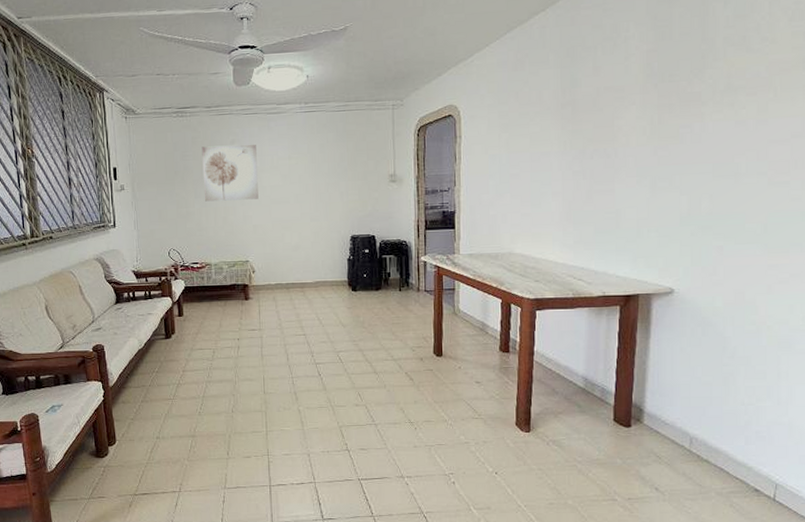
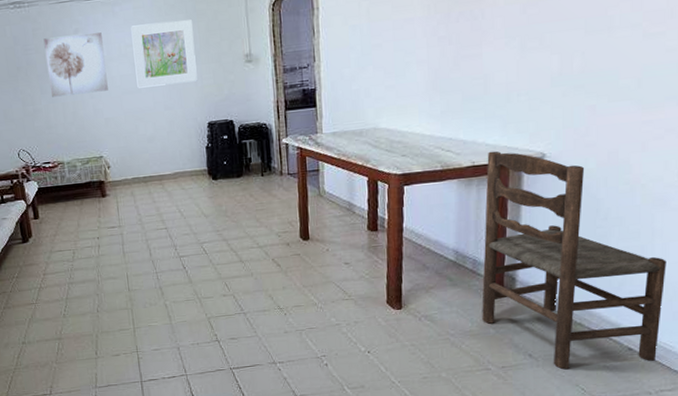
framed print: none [284,138,343,199] -> present [131,20,198,88]
dining chair: none [609,283,792,506] -> present [482,151,667,370]

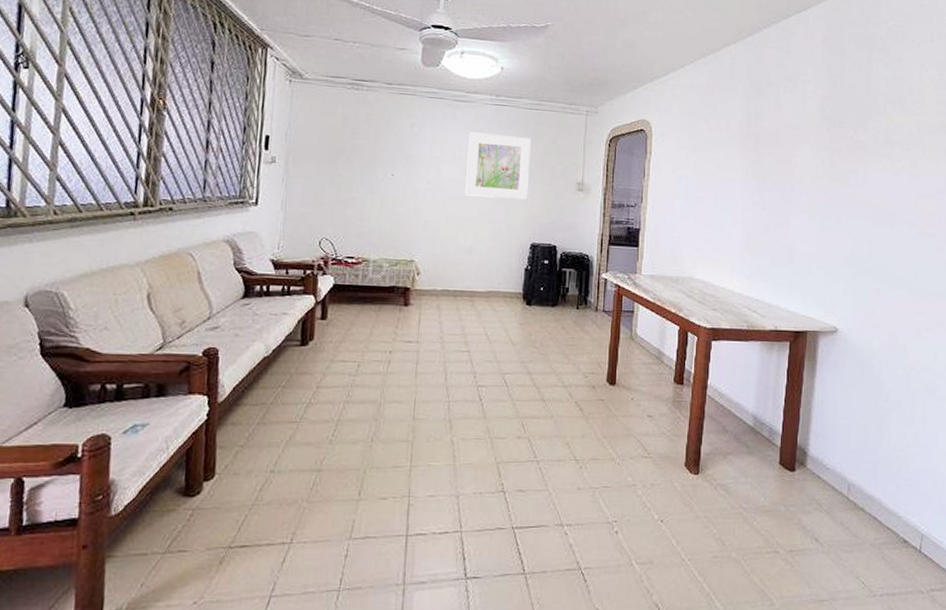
wall art: present [43,32,108,97] -> none [371,126,438,192]
dining chair: present [482,151,667,370] -> none [774,318,936,559]

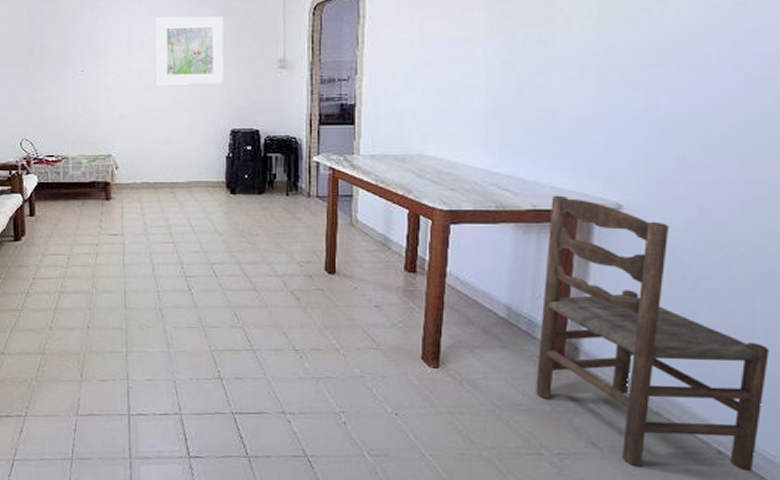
dining chair: none [774,318,936,559] -> present [536,195,769,471]

